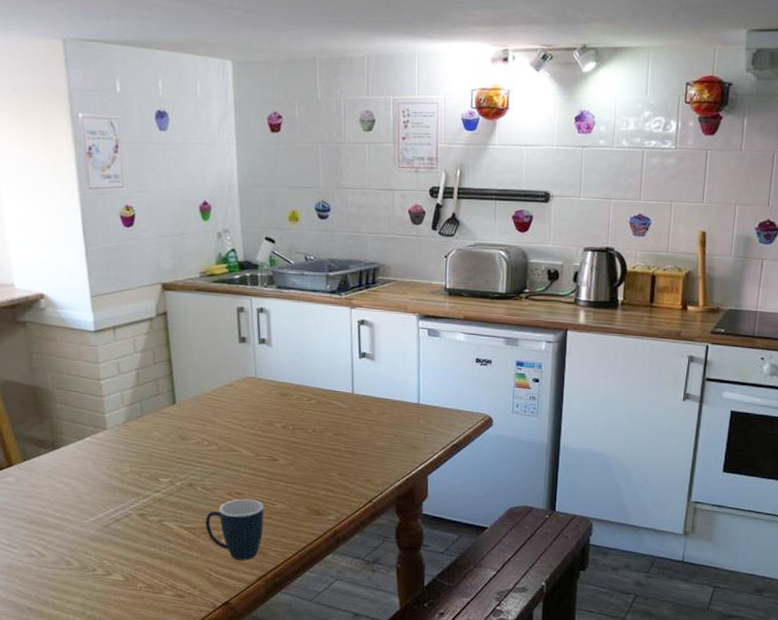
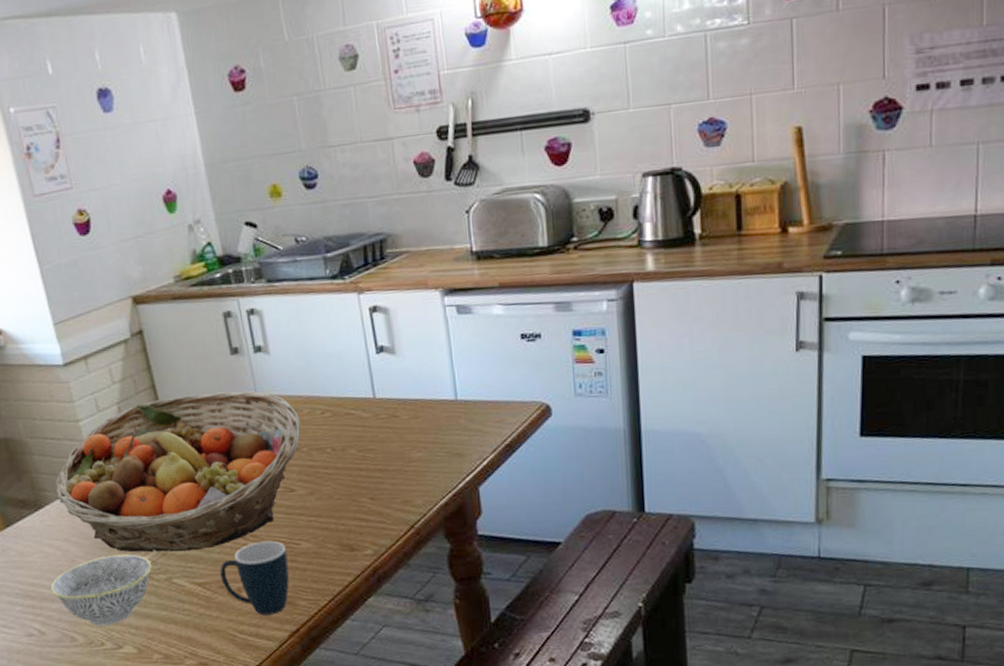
bowl: none [55,496,147,555] -> present [50,554,152,626]
fruit basket: none [72,371,289,500] -> present [56,391,301,553]

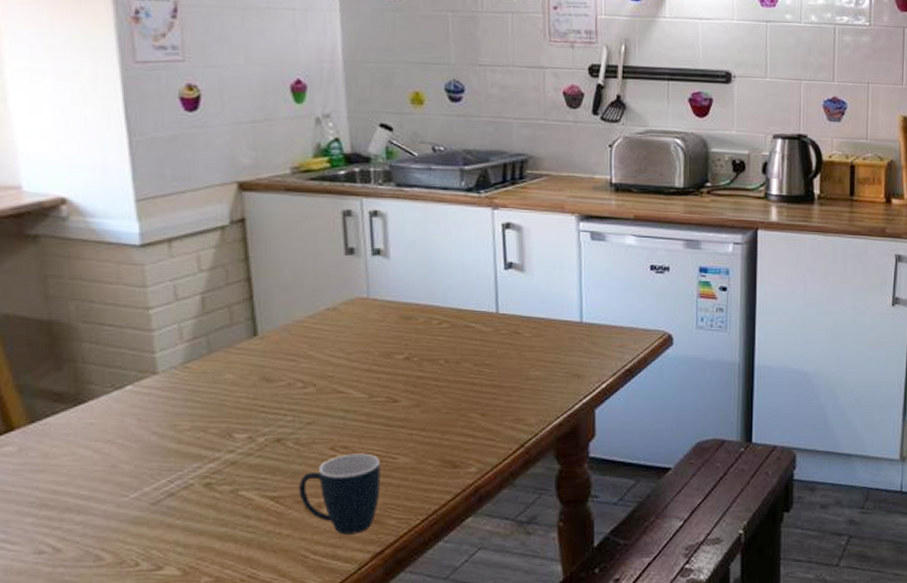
bowl: present [50,554,152,626] -> none [78,461,216,543]
fruit basket: present [56,391,301,553] -> none [105,292,413,461]

